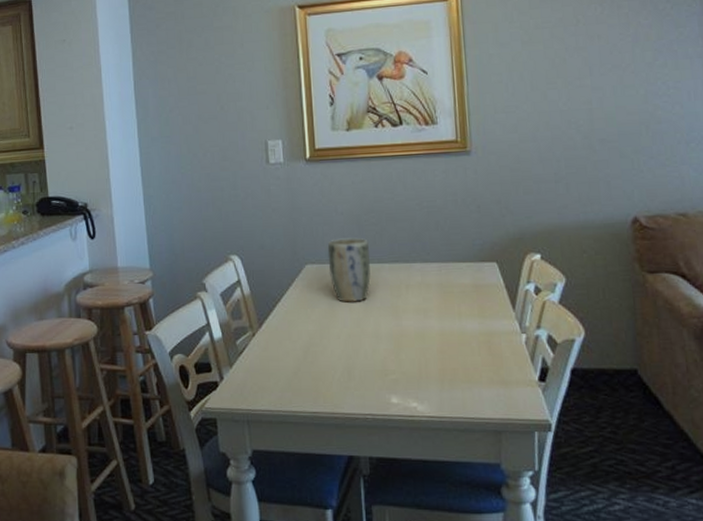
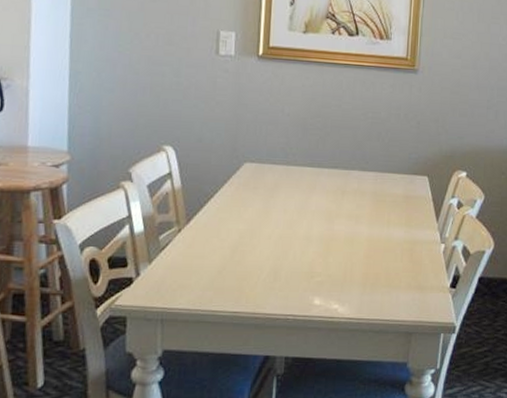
plant pot: present [327,237,371,303] -> none [267,139,311,204]

